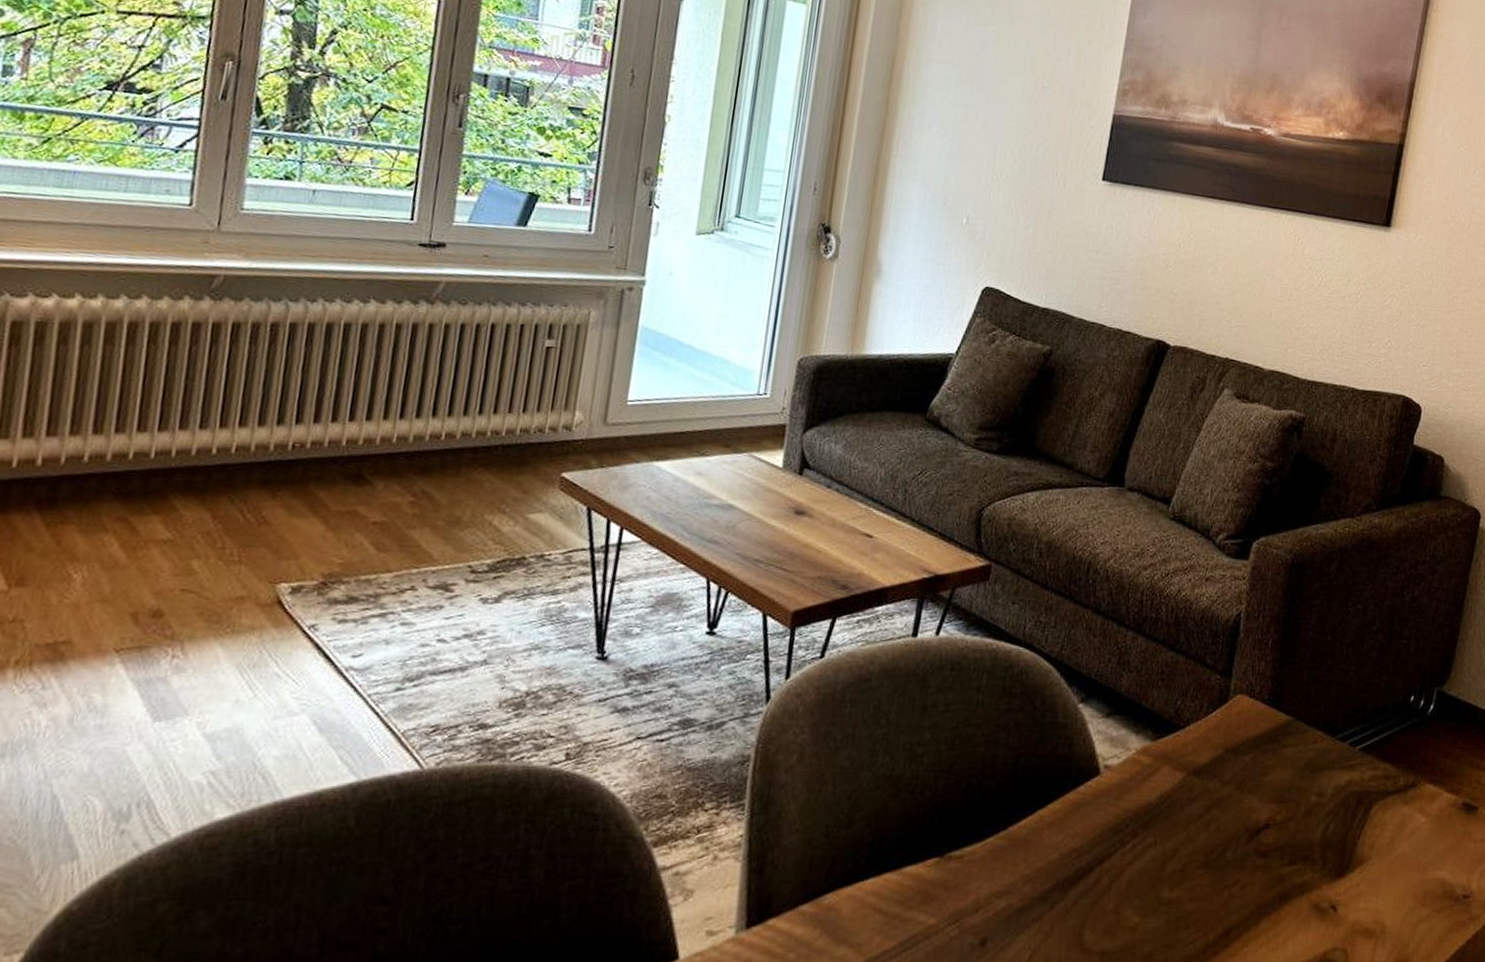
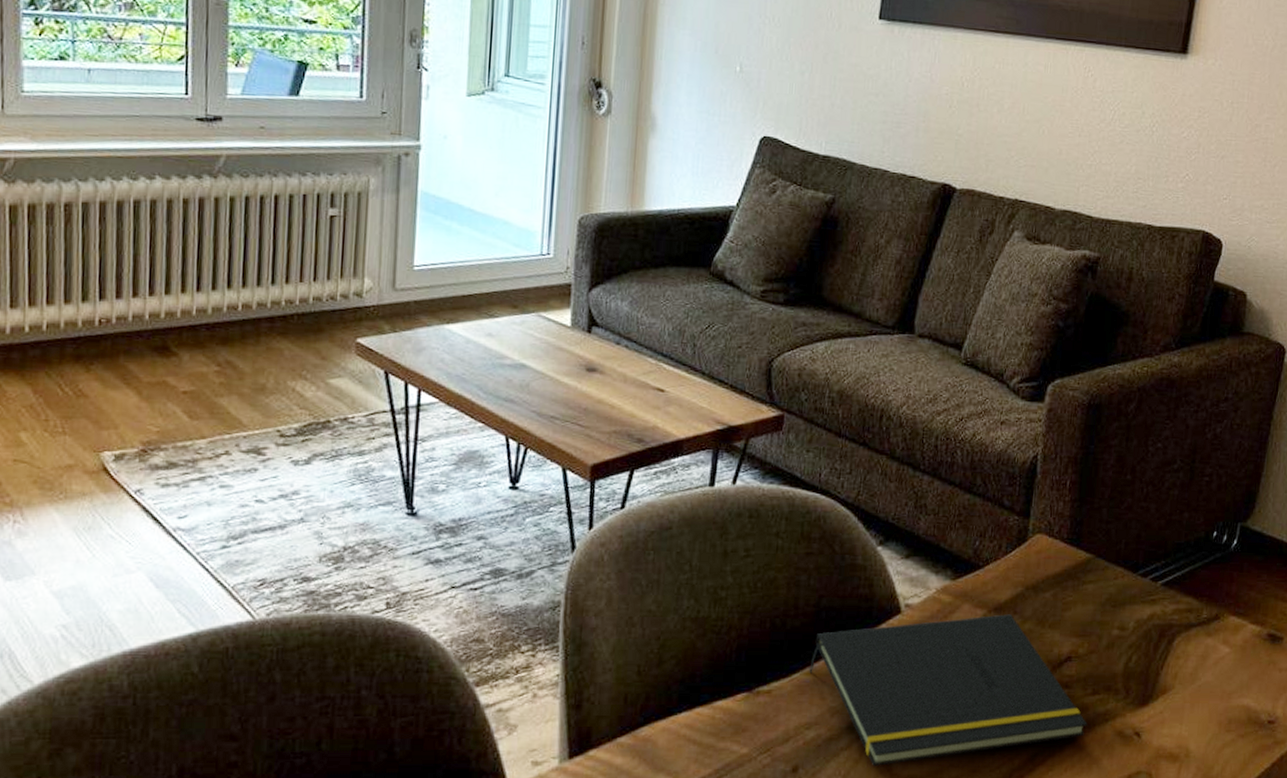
notepad: none [1003,778,1284,940] -> present [809,614,1087,766]

